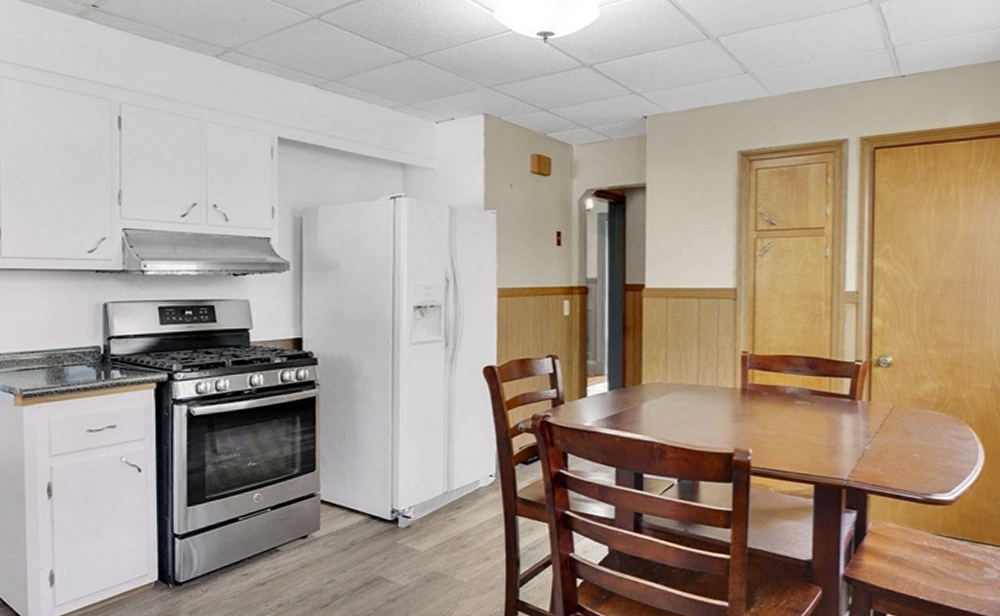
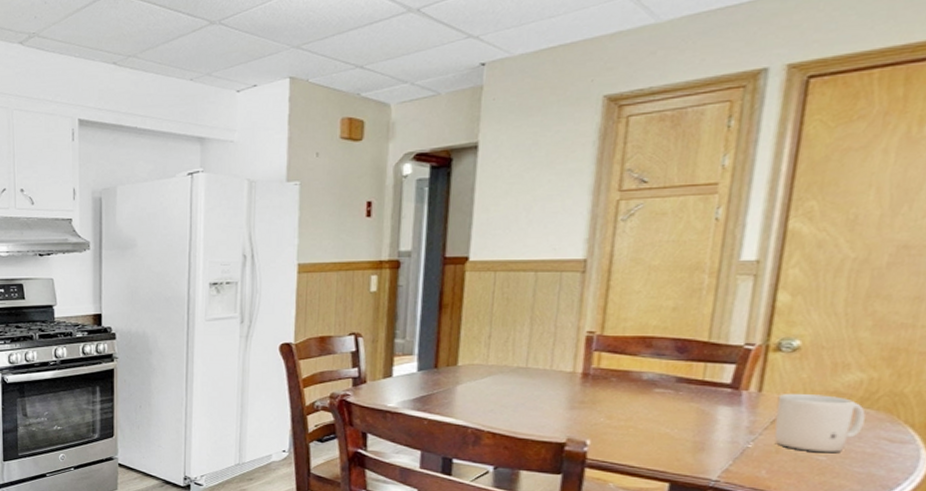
mug: none [882,401,940,451] -> present [774,393,866,454]

